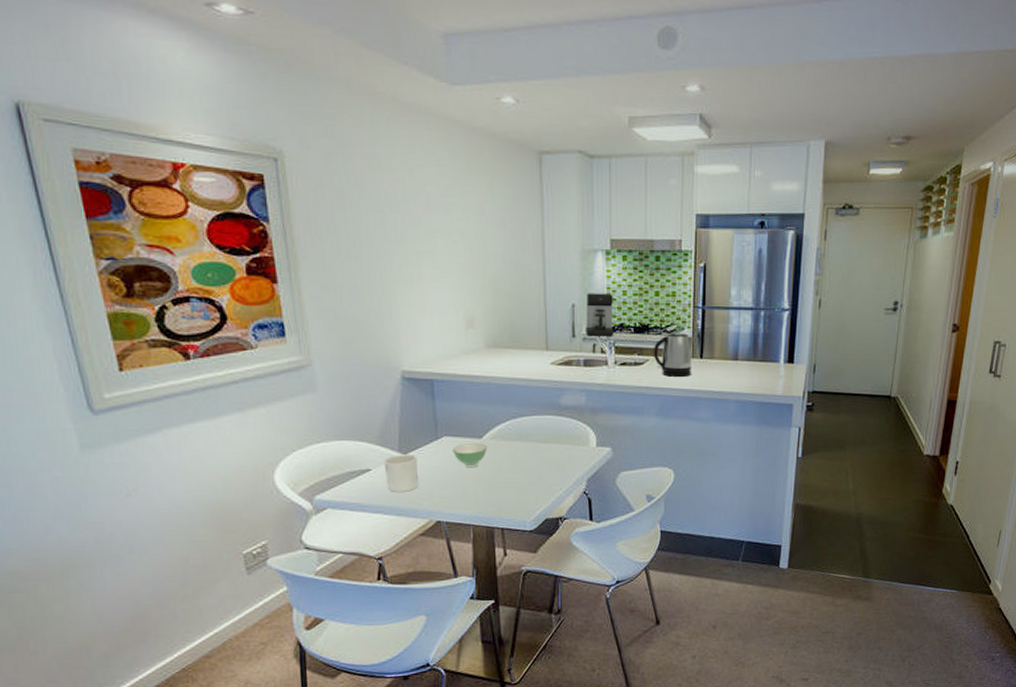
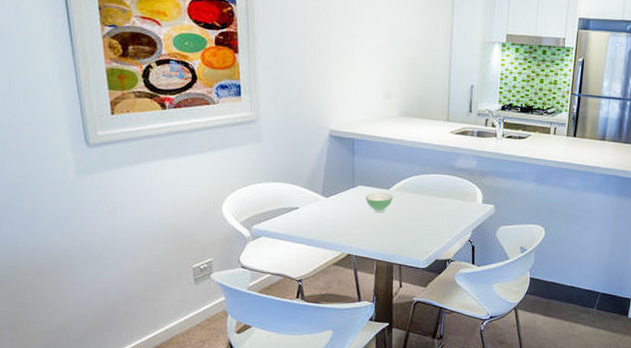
mug: present [383,454,419,493] -> none [309,197,337,229]
coffee maker: present [586,293,613,336] -> none [481,77,505,114]
kettle: present [653,332,694,377] -> none [534,114,570,151]

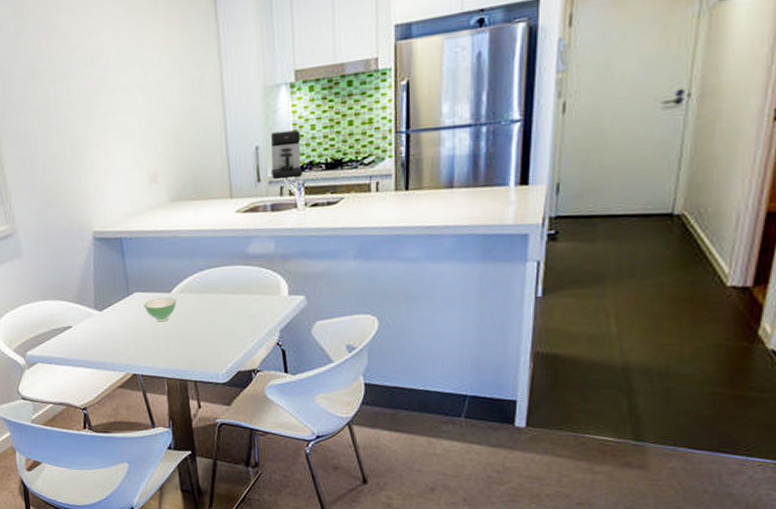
coffee maker: none [481,77,505,114] -> present [270,129,302,179]

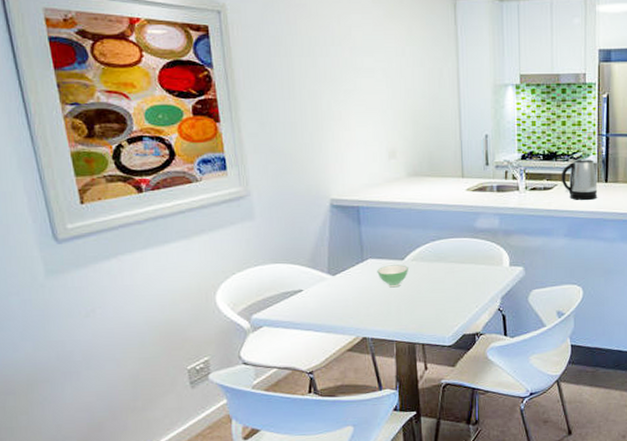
coffee maker: present [270,129,302,179] -> none [498,124,524,164]
kettle: none [348,163,397,215] -> present [560,158,599,200]

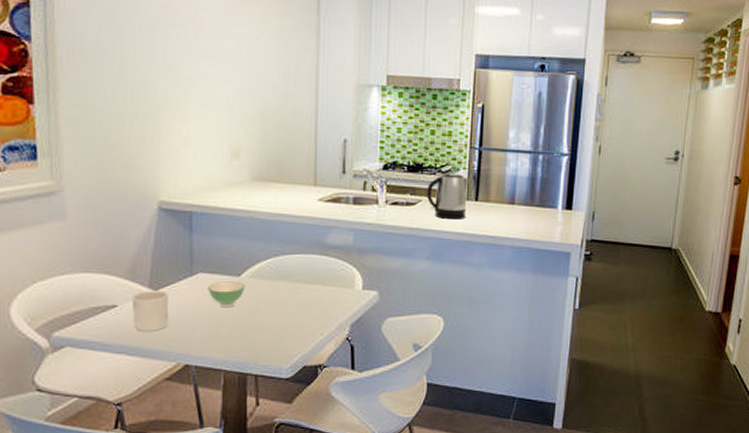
mug: none [314,276,347,312] -> present [131,290,169,333]

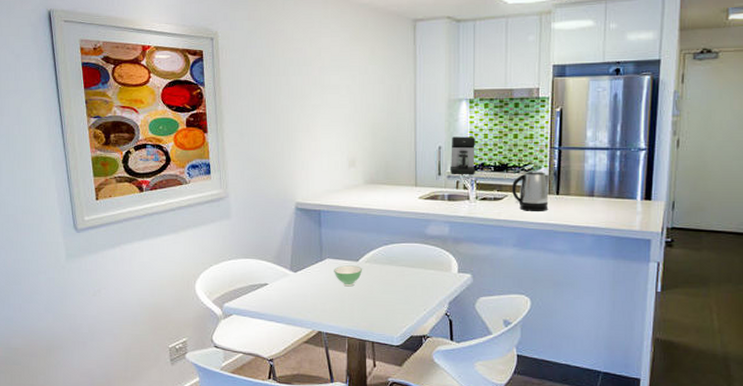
mug: present [131,290,169,333] -> none [278,272,306,305]
coffee maker: none [357,128,387,174] -> present [450,136,475,174]

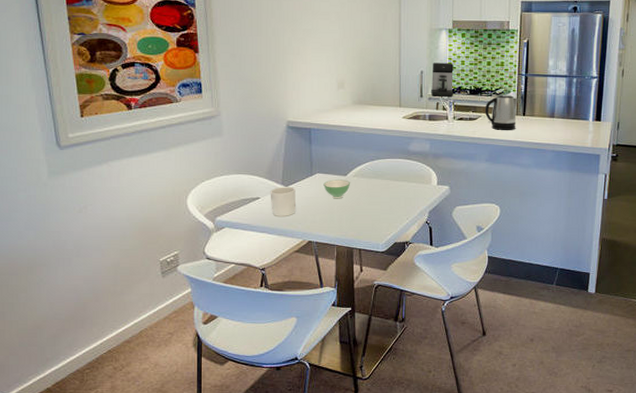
mug: none [278,272,306,305] -> present [270,187,297,217]

